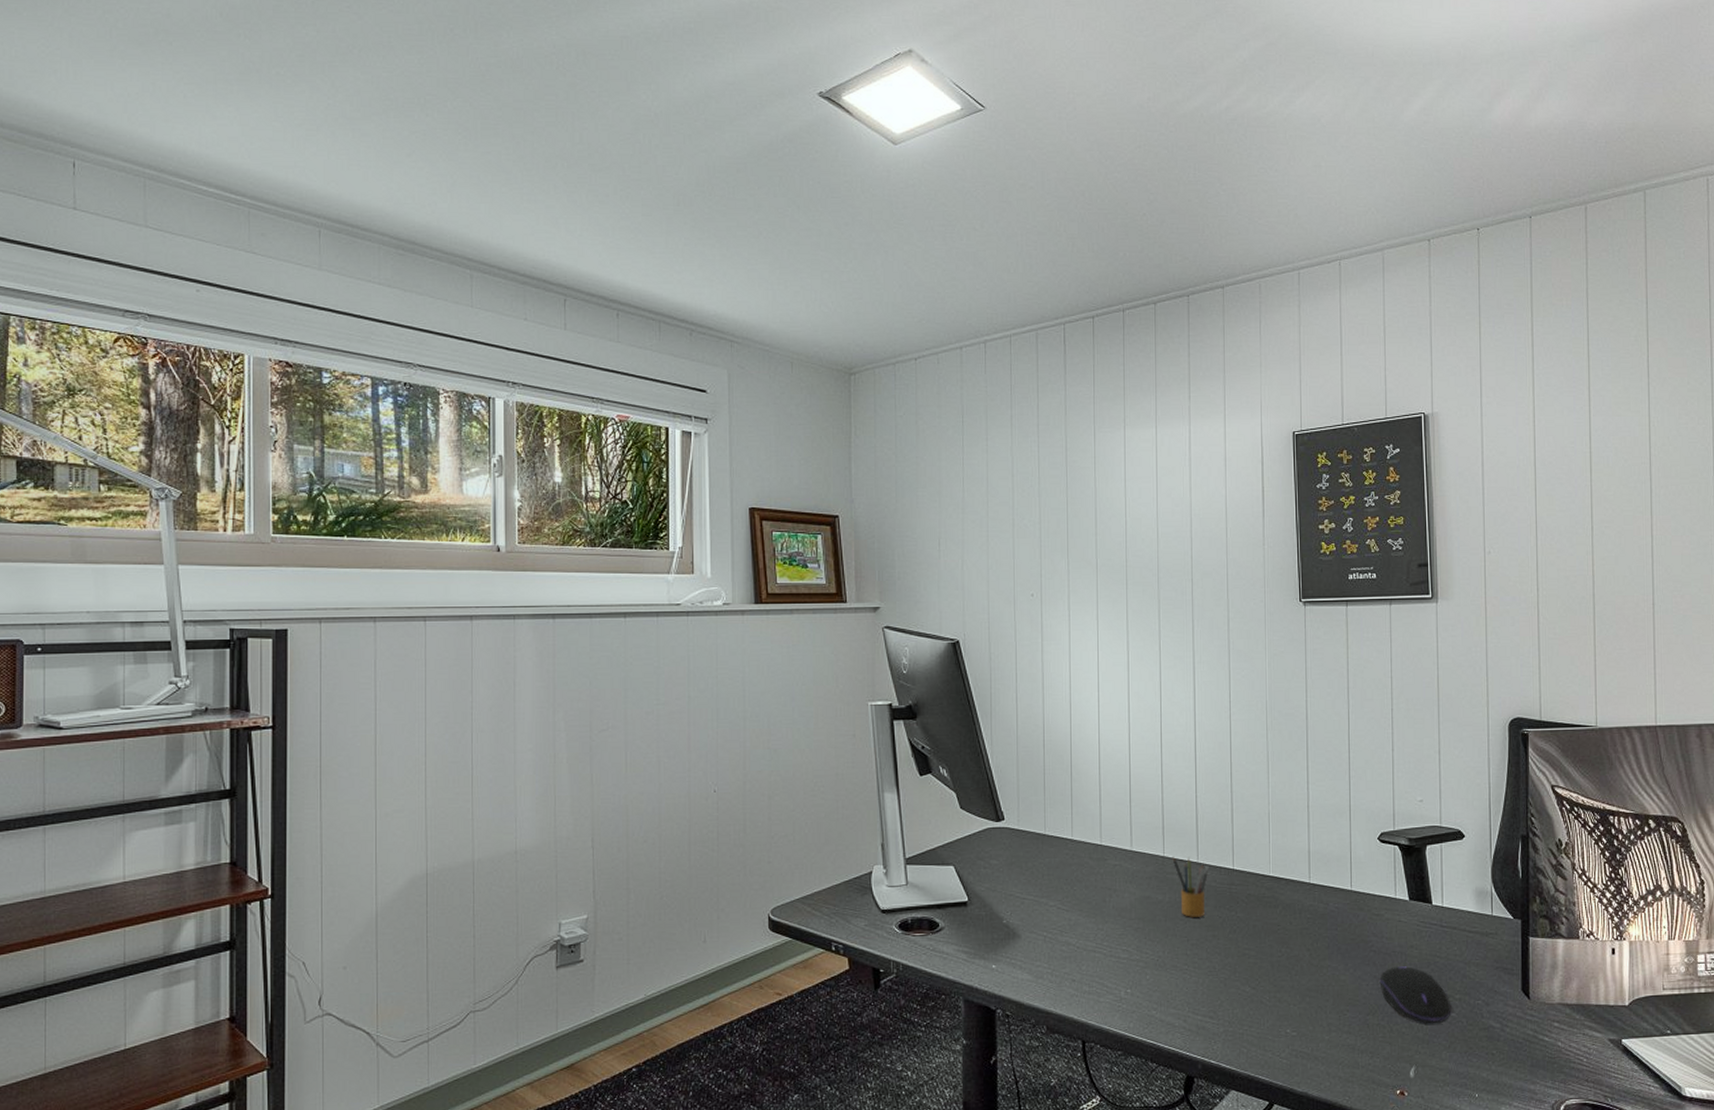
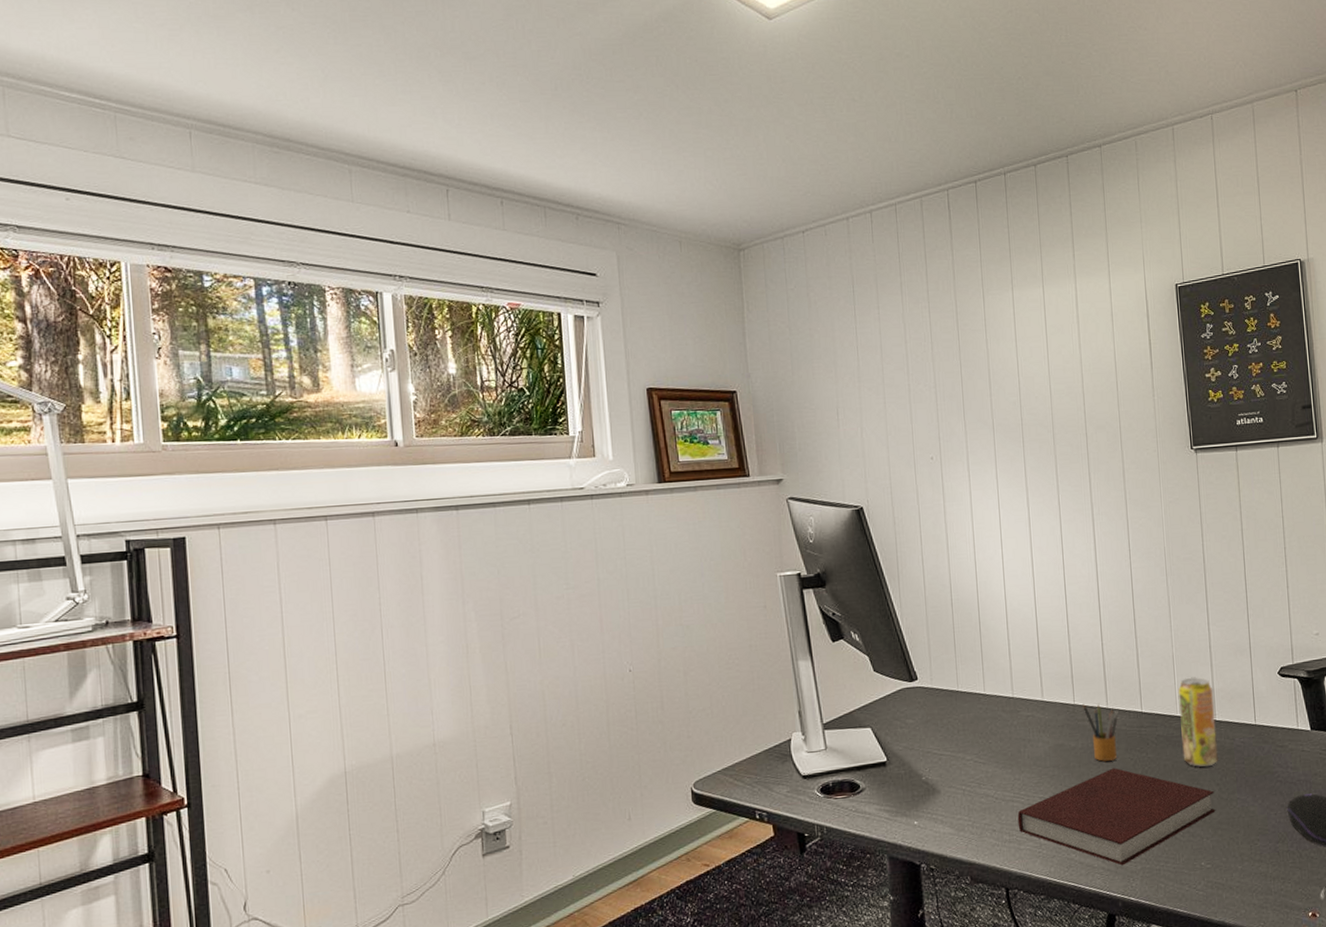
notebook: none [1098,925,1305,1027] -> present [1017,768,1216,866]
beverage can: none [1272,836,1310,930] -> present [1177,677,1218,767]

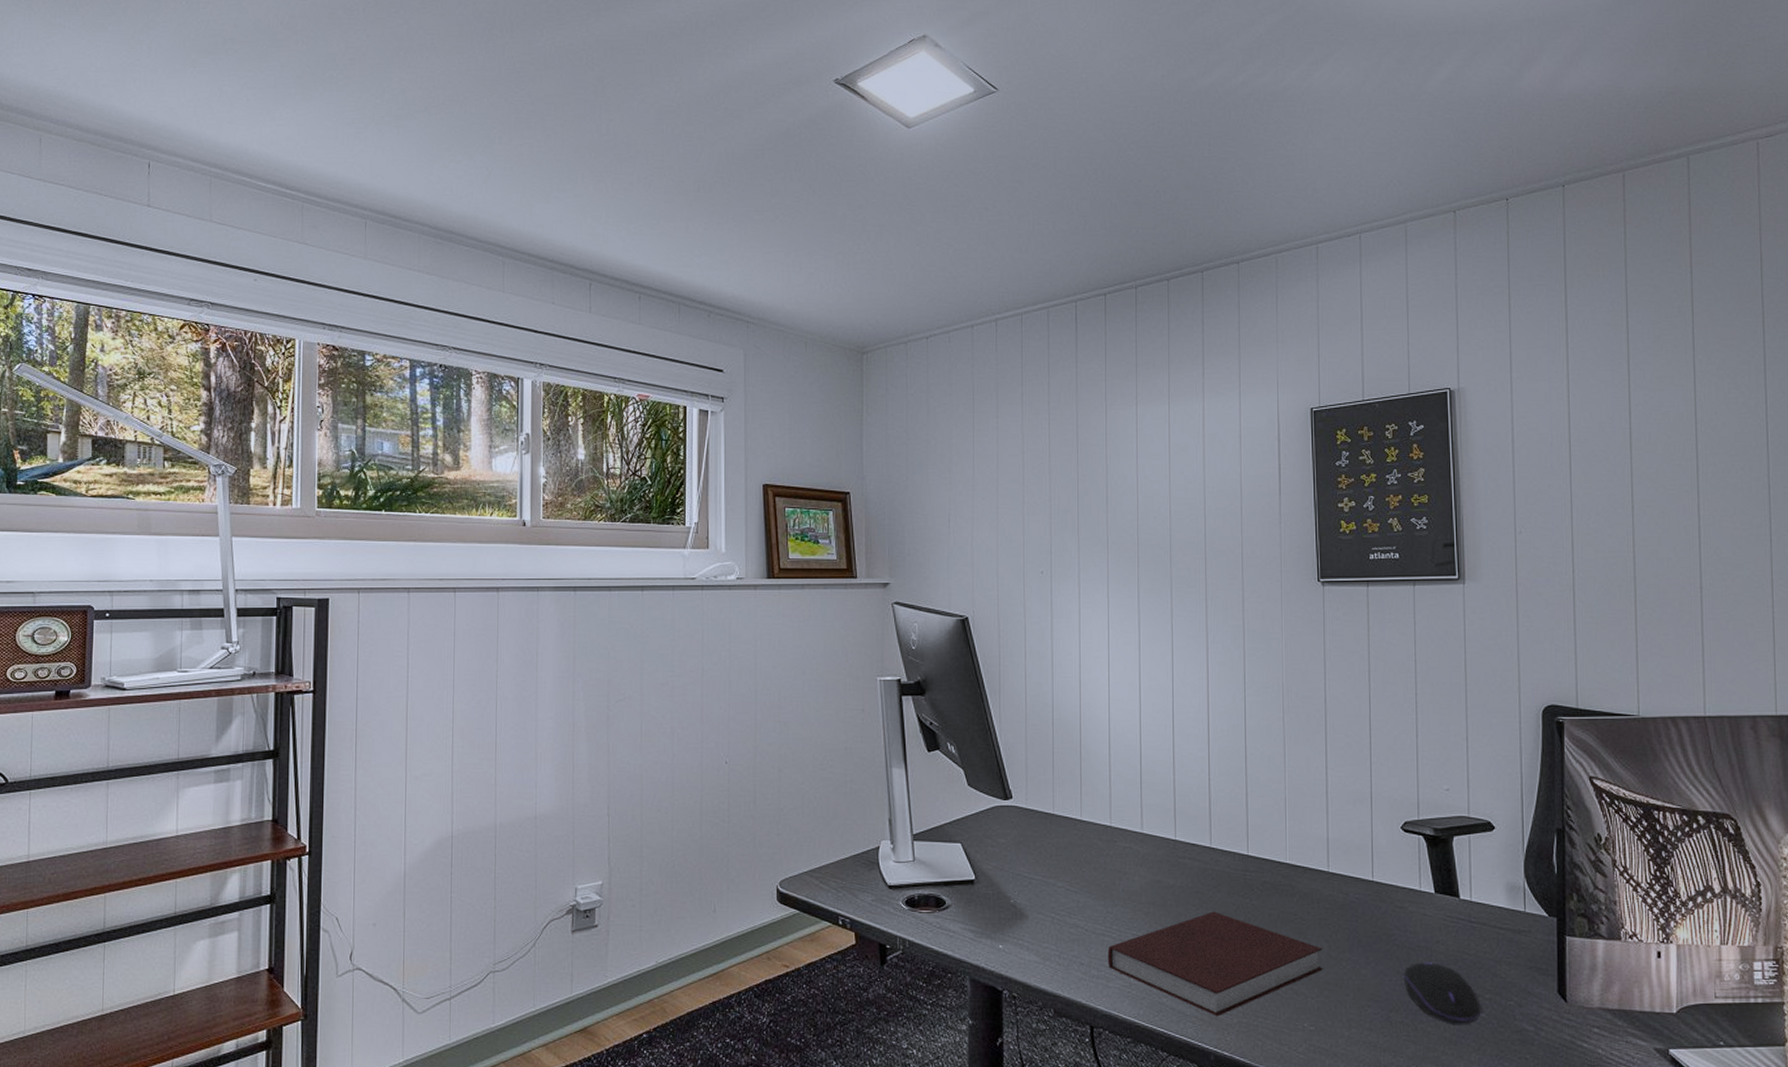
pencil box: present [1082,703,1119,762] -> none [1184,840,1222,905]
beverage can: present [1177,677,1218,767] -> none [1288,823,1329,920]

